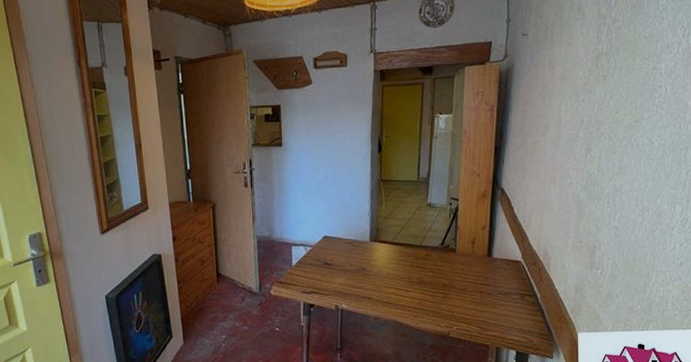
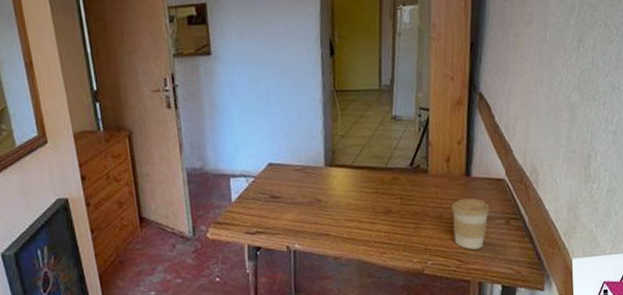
coffee cup: none [475,275,508,319] -> present [451,198,490,250]

